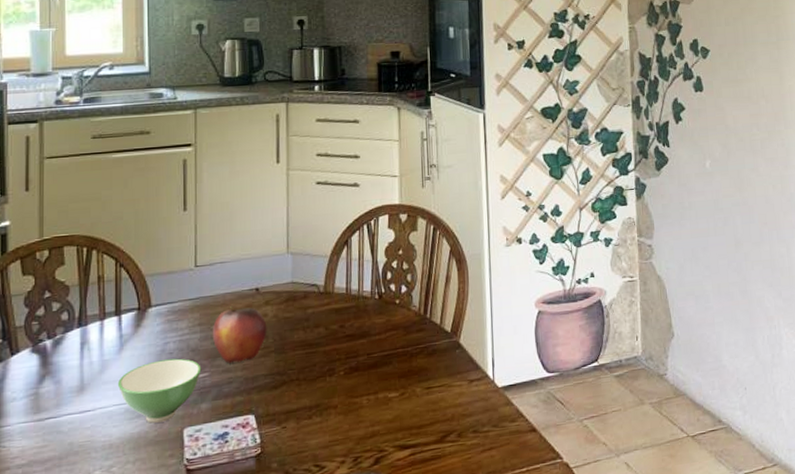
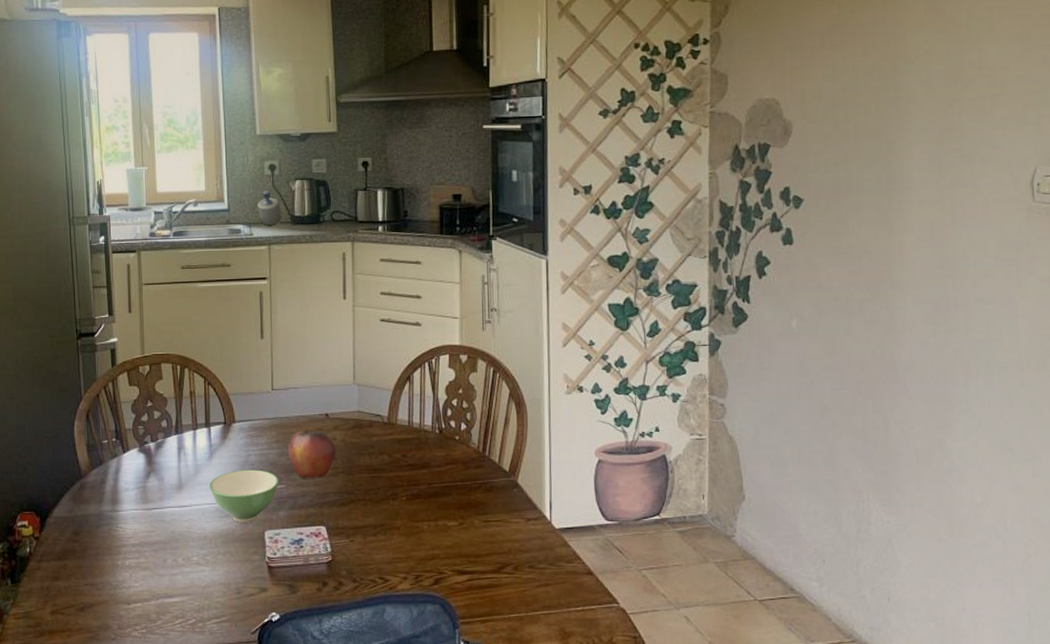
soap dispenser: none [182,51,209,89] -> present [257,191,281,226]

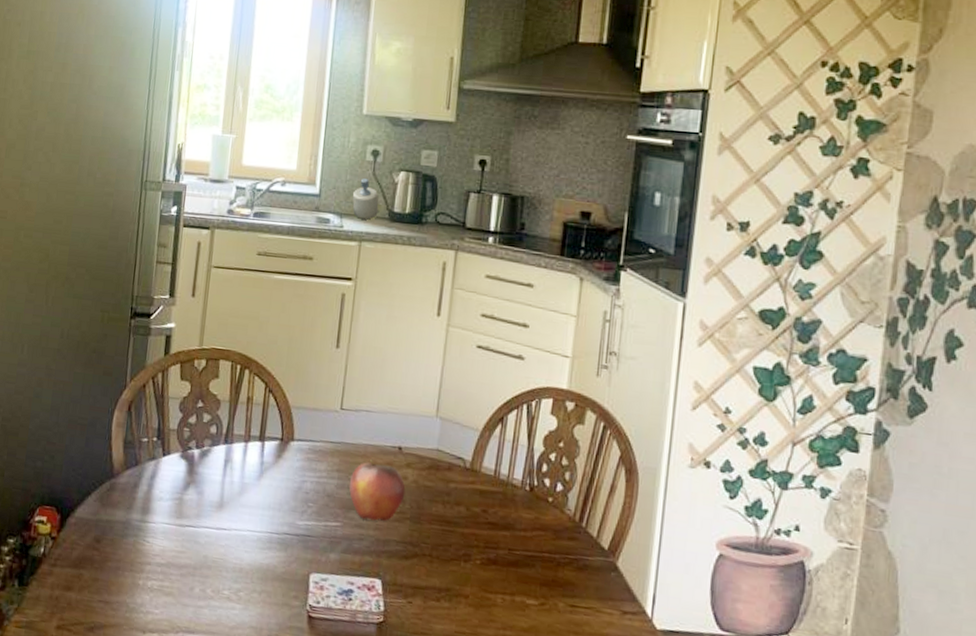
bowl: present [210,469,279,523] -> none [254,496,335,561]

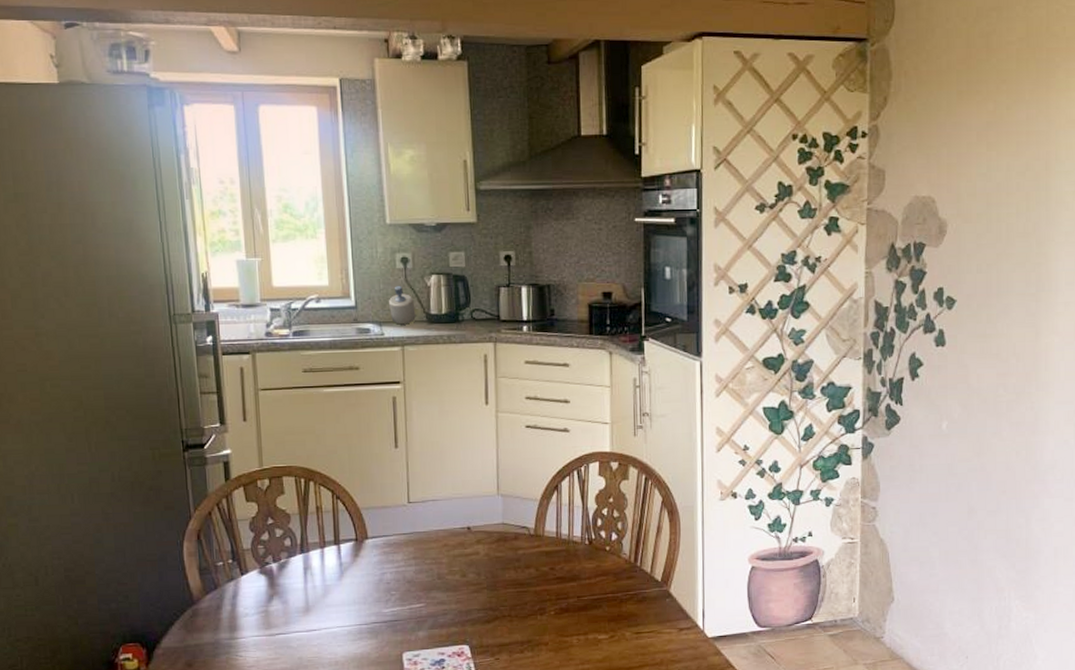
fruit: present [348,458,406,521] -> none [426,542,479,596]

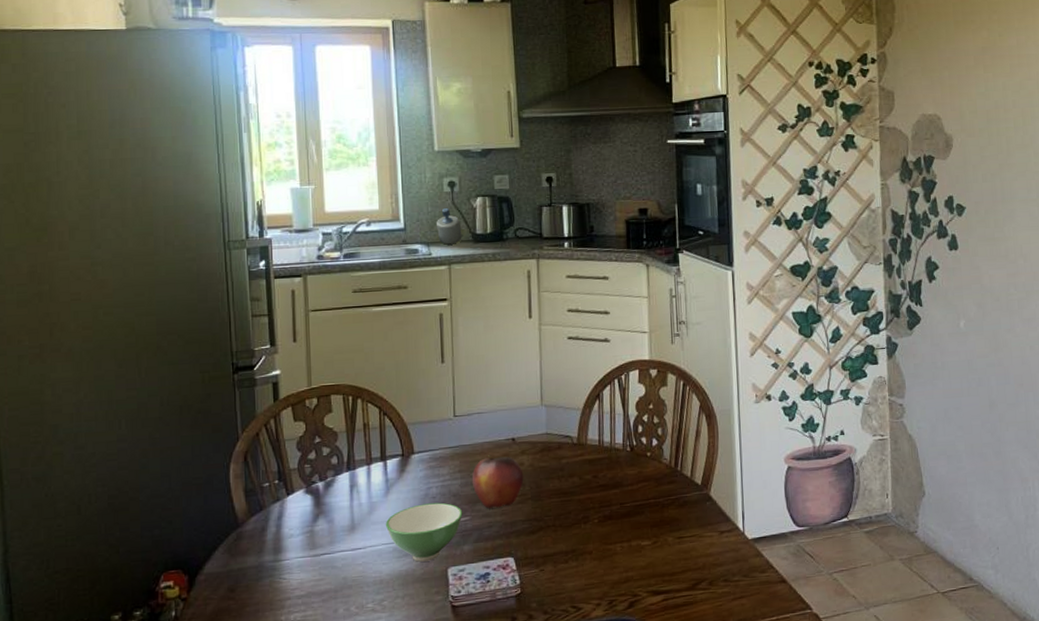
bowl: none [340,588,418,646] -> present [386,502,463,562]
fruit: none [426,542,479,596] -> present [471,454,524,509]

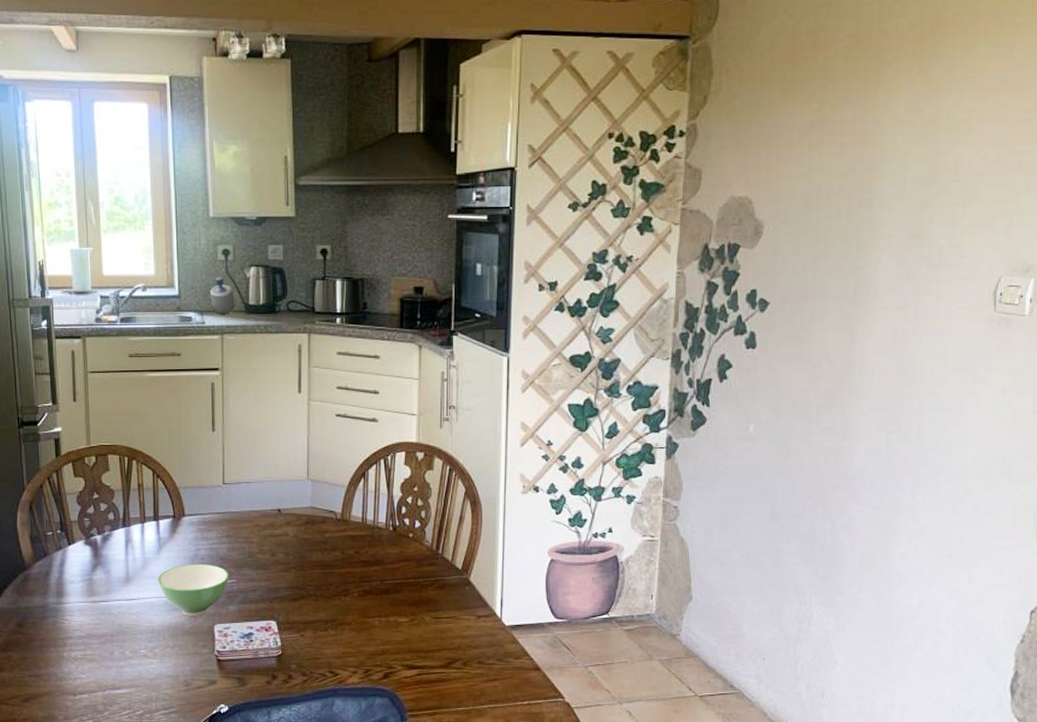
fruit: present [471,454,524,509] -> none [238,522,288,574]

